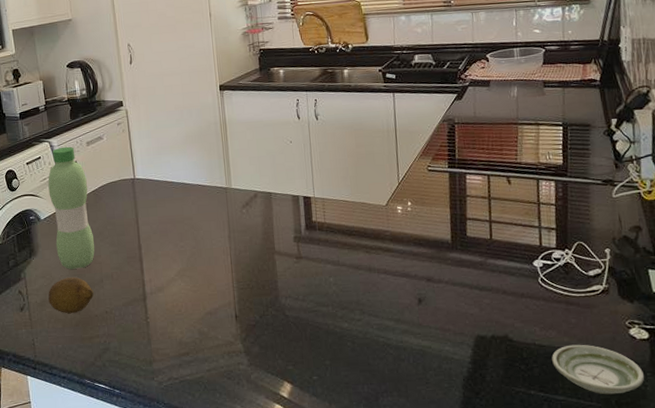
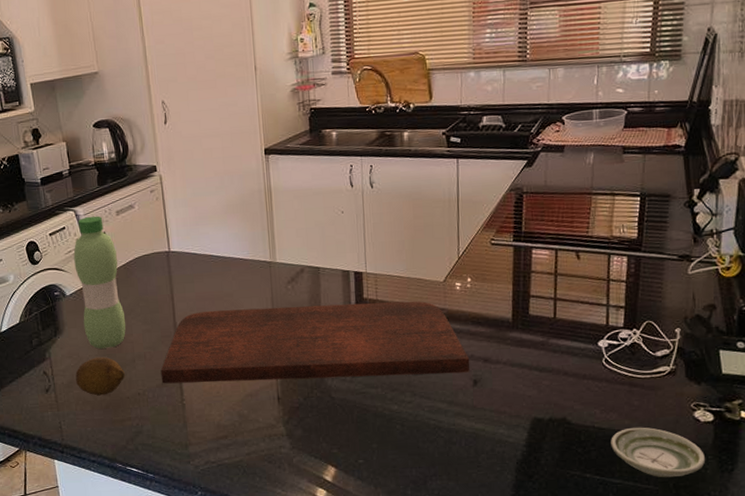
cutting board: none [126,223,414,303] -> present [160,301,470,384]

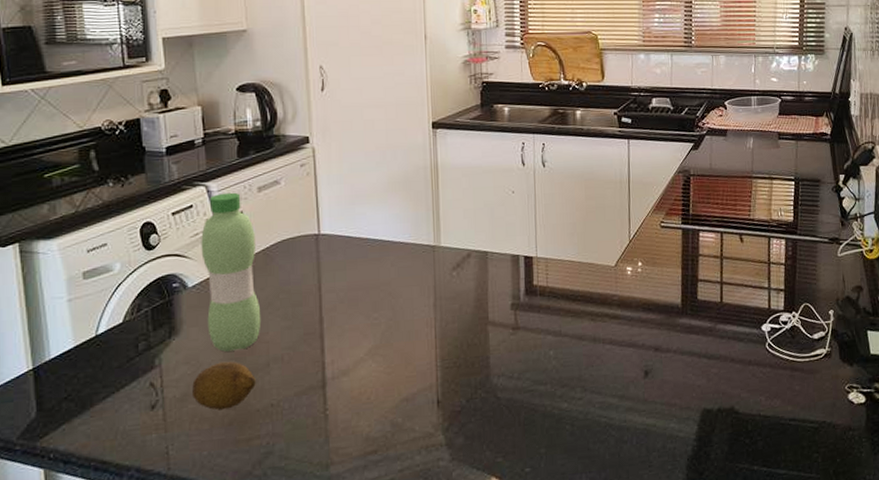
cutting board: present [160,301,470,384] -> none [300,287,641,392]
saucer: present [611,427,706,478] -> none [775,412,861,465]

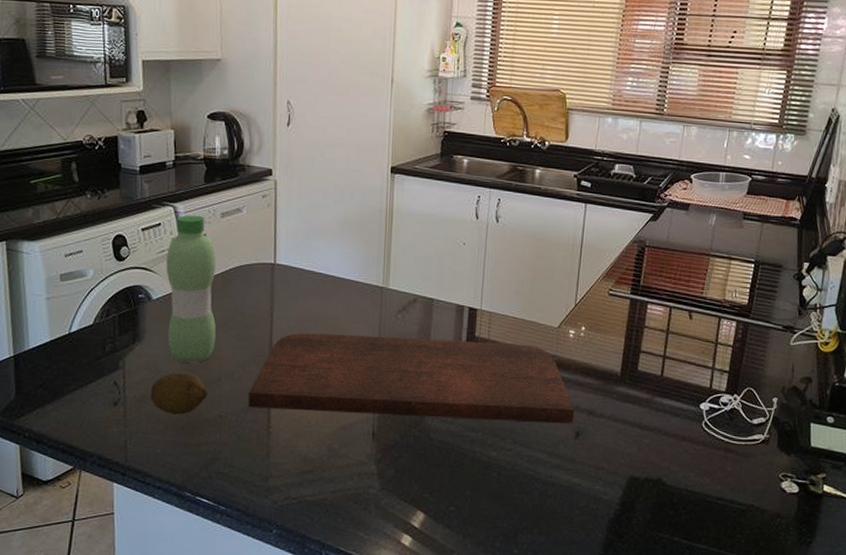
cutting board: none [300,287,641,392] -> present [248,333,575,424]

